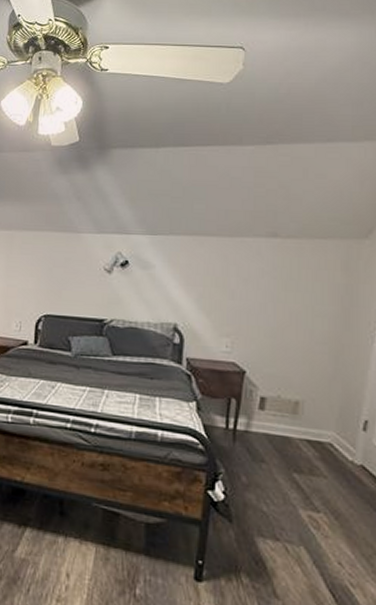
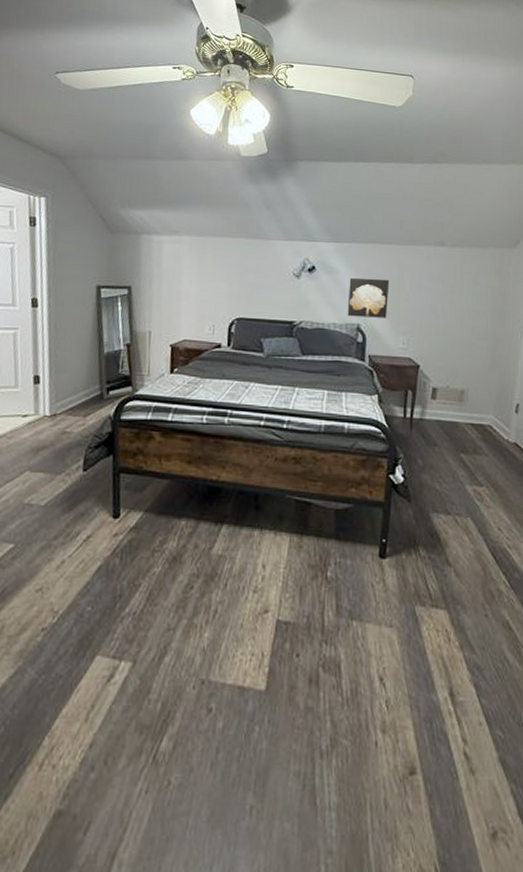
wall art: none [163,273,212,318] -> present [347,277,390,318]

